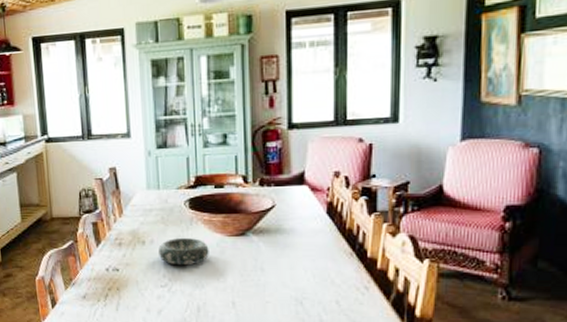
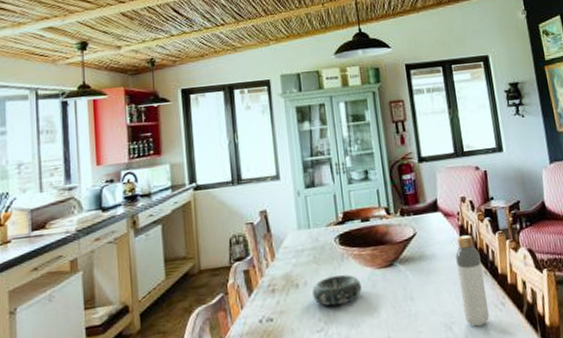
bottle: none [318,213,349,306] -> present [455,235,490,327]

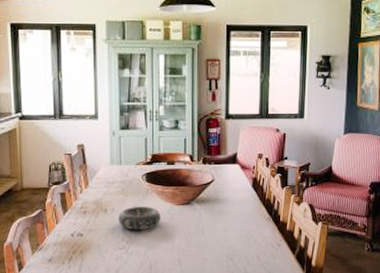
bottle: present [455,235,490,327] -> none [244,187,267,260]

